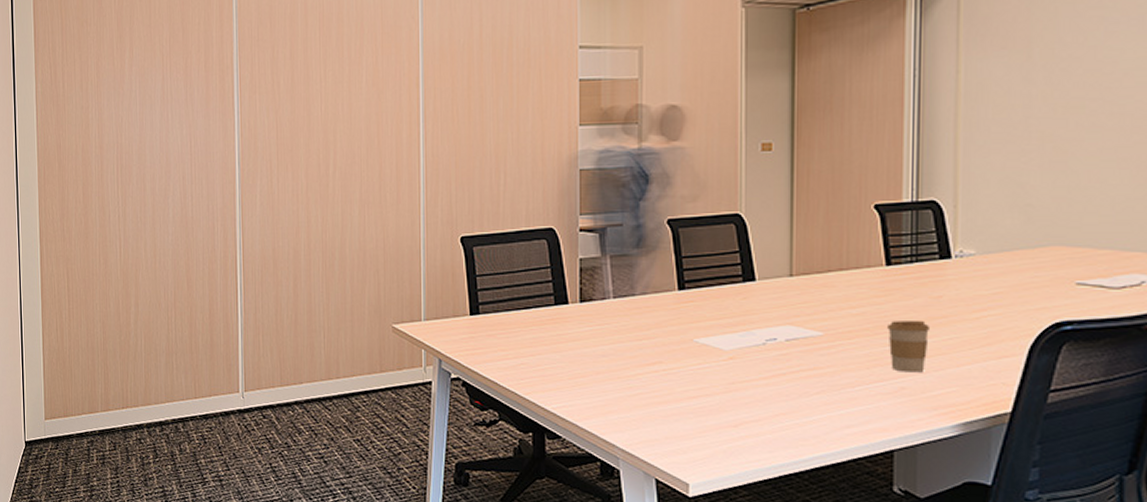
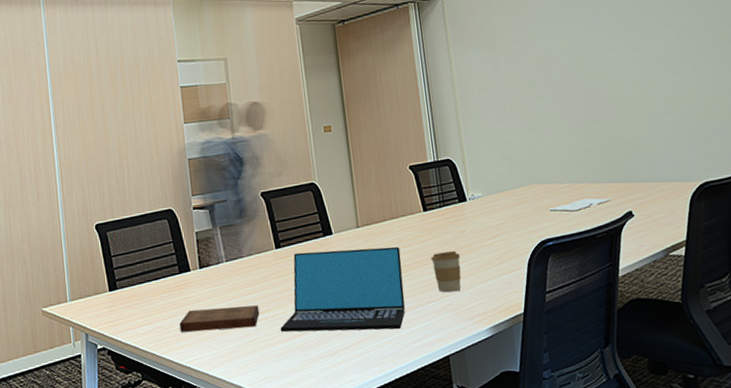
book: none [549,349,649,380] -> present [179,305,260,332]
laptop: none [672,298,845,409] -> present [280,246,405,332]

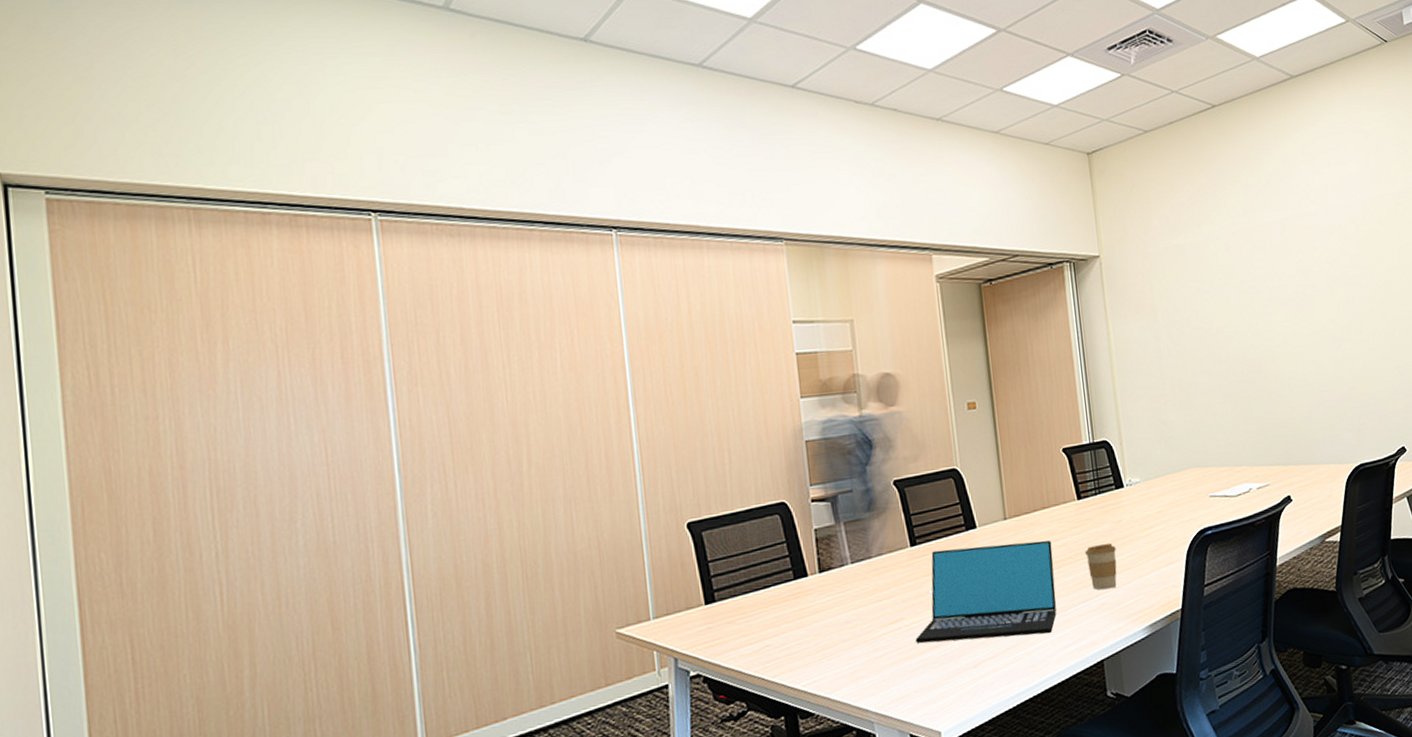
book: present [179,305,260,332] -> none [794,613,892,650]

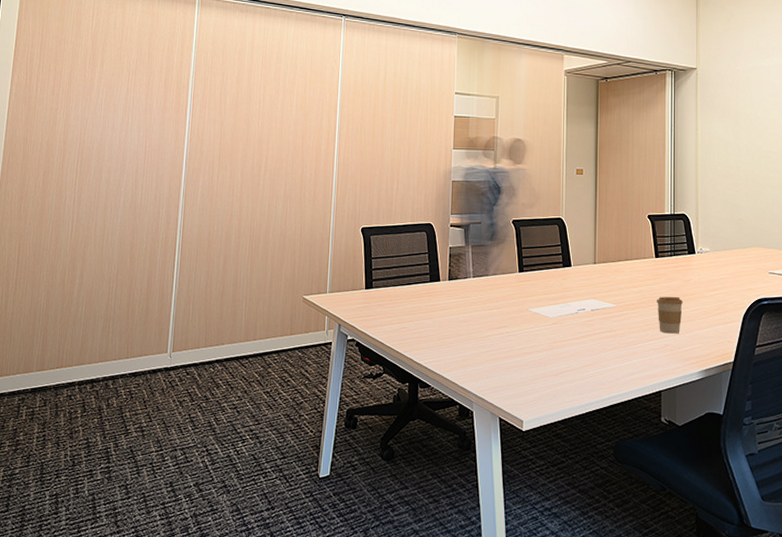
laptop: present [915,540,1057,644] -> none [513,278,630,361]

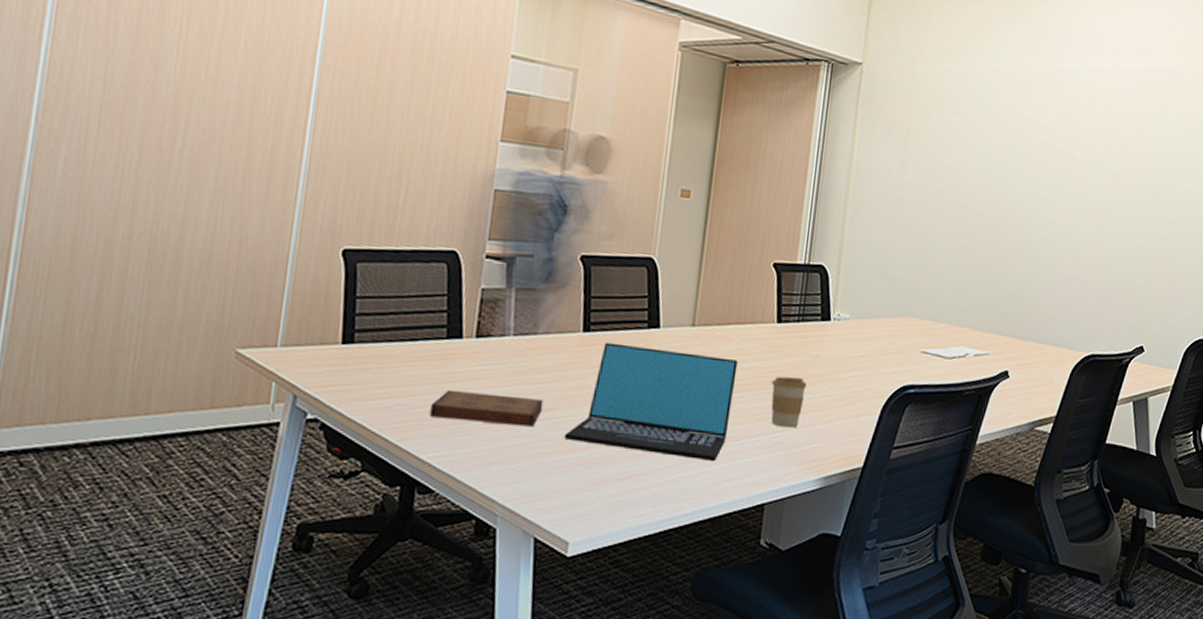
book: none [423,316,497,340] -> present [430,389,544,427]
laptop: none [513,278,630,361] -> present [564,342,738,462]

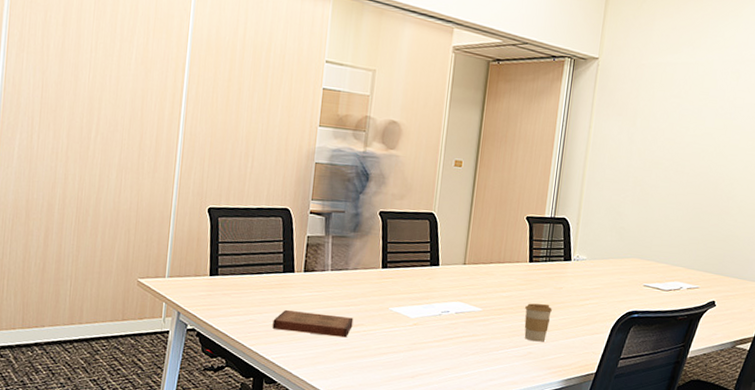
laptop: present [564,342,738,462] -> none [369,276,499,366]

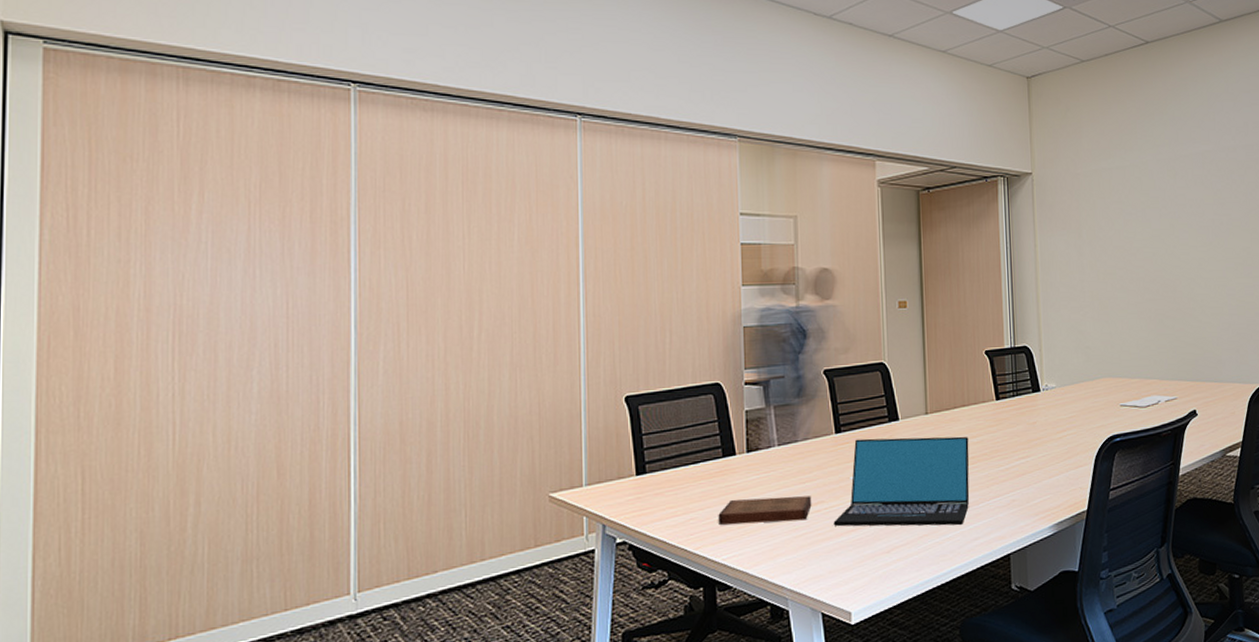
laptop: none [369,276,499,366] -> present [833,436,970,527]
coffee cup: present [524,303,552,342] -> none [1000,444,1029,487]

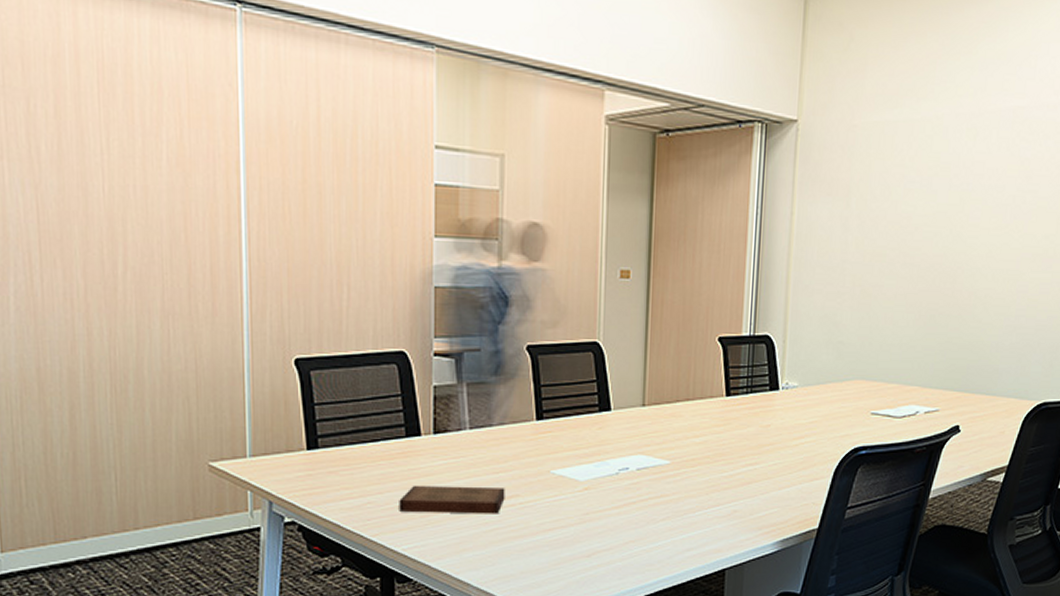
laptop: present [833,436,970,527] -> none [529,428,690,534]

